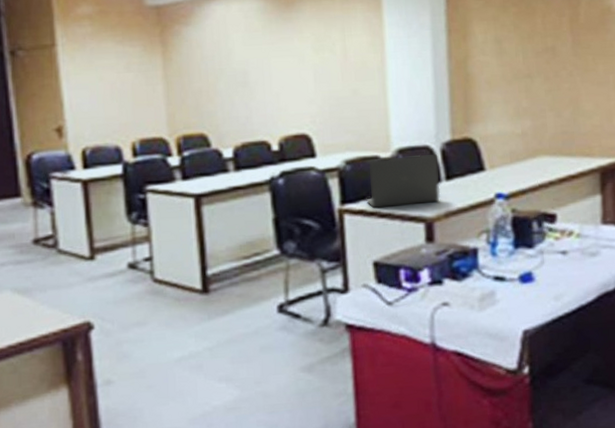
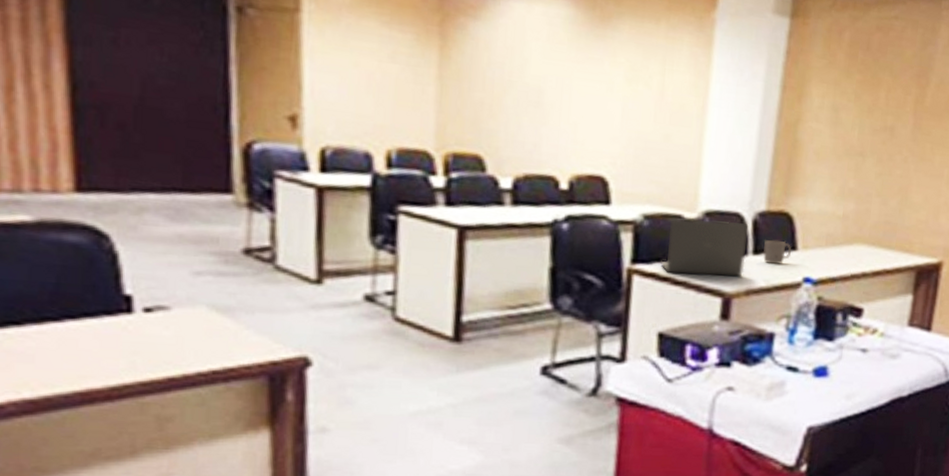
mug: none [454,164,481,187] -> present [762,239,792,265]

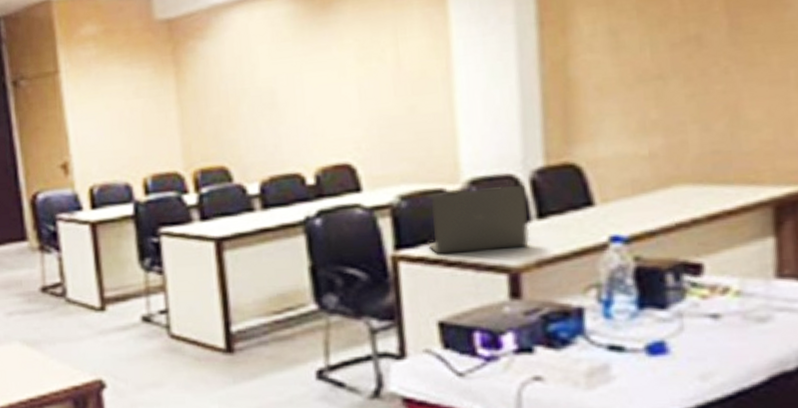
mug: present [762,239,792,265] -> none [549,197,588,228]

